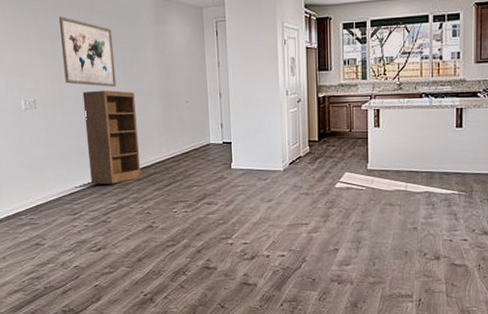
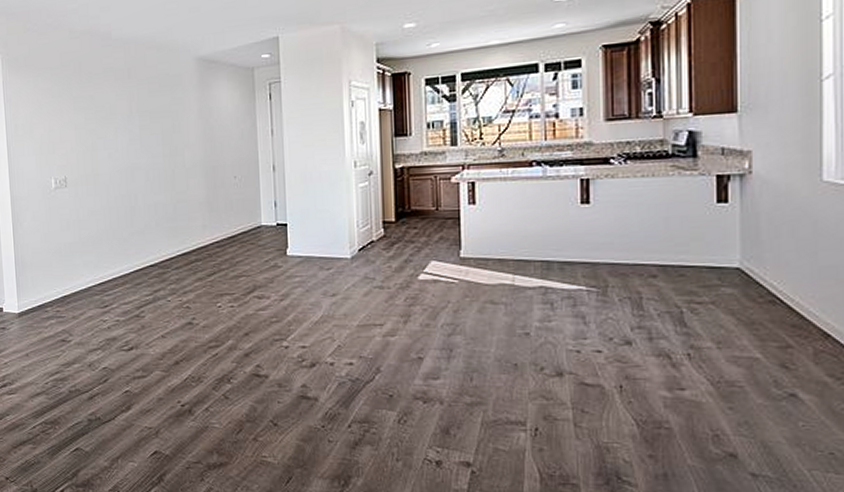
wall art: present [58,16,116,87] -> none [93,85,155,162]
bookshelf: present [82,90,142,185] -> none [117,165,181,273]

